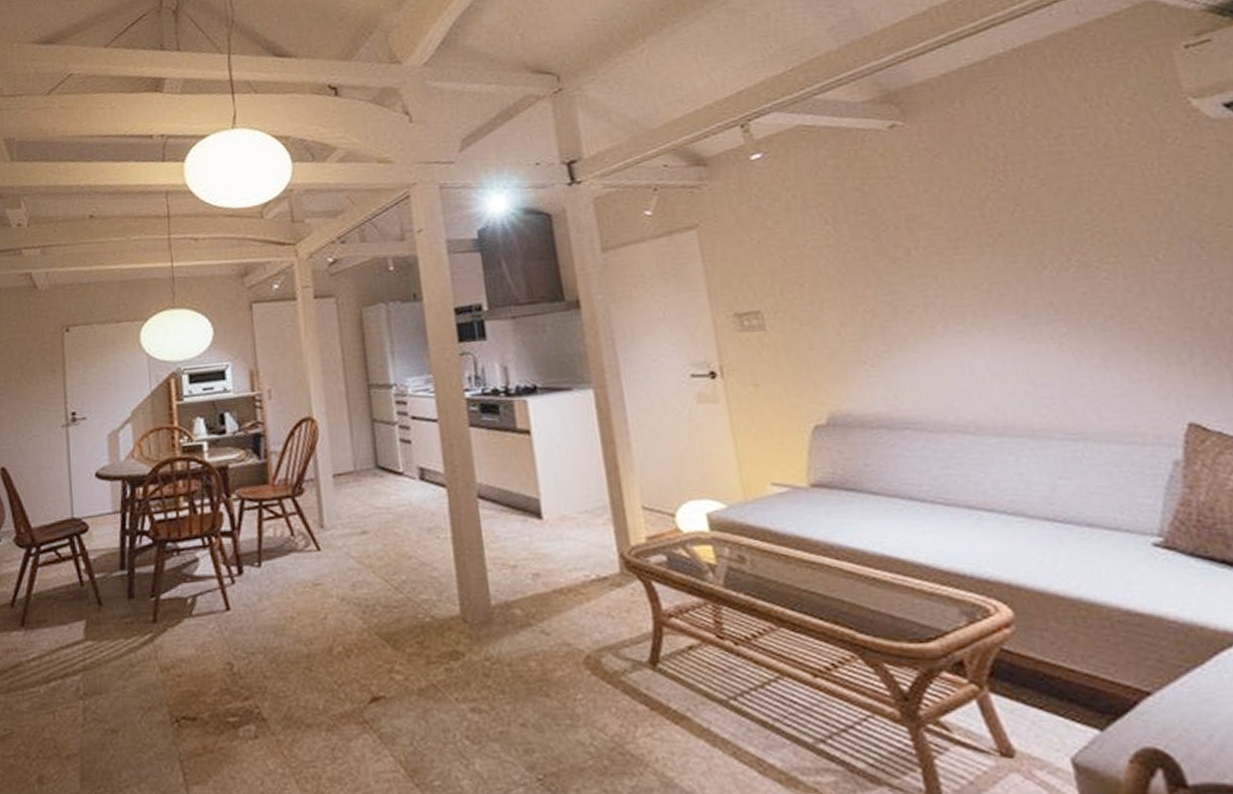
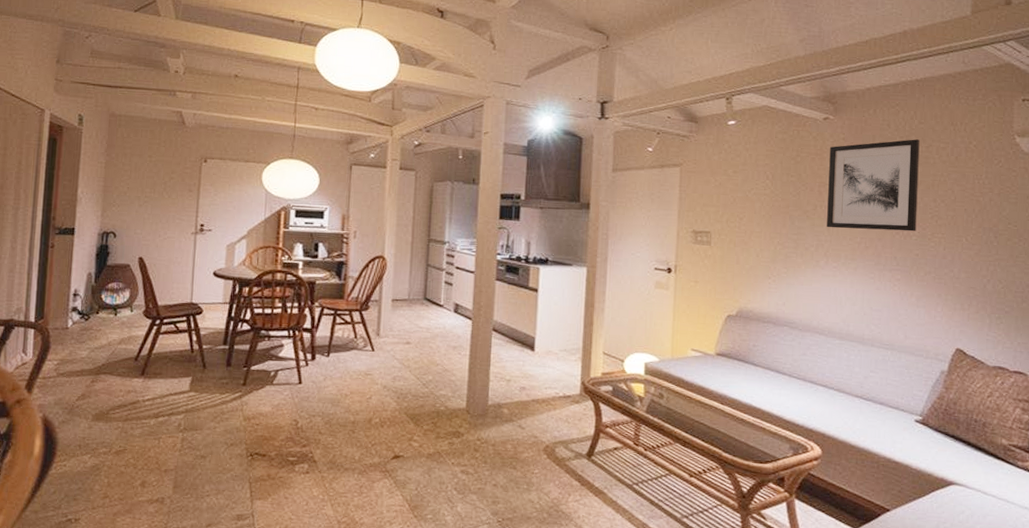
wall art: none [908,130,1073,277] -> present [827,139,920,232]

